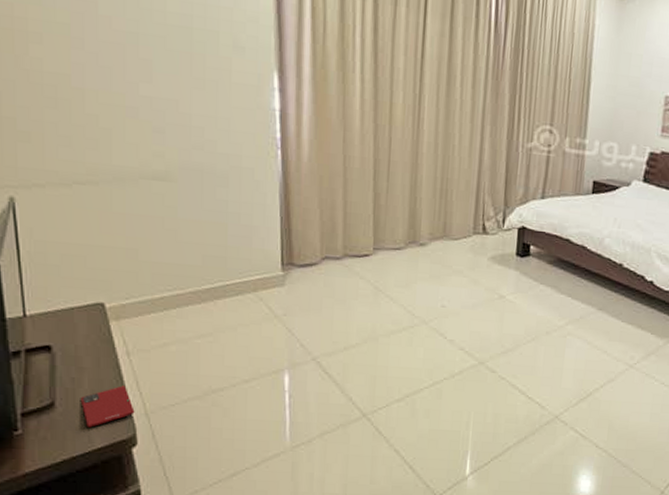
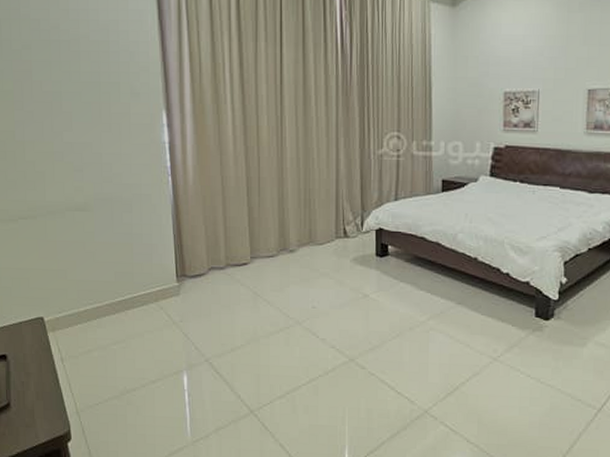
smartphone: present [80,385,135,428] -> none [28,388,69,425]

